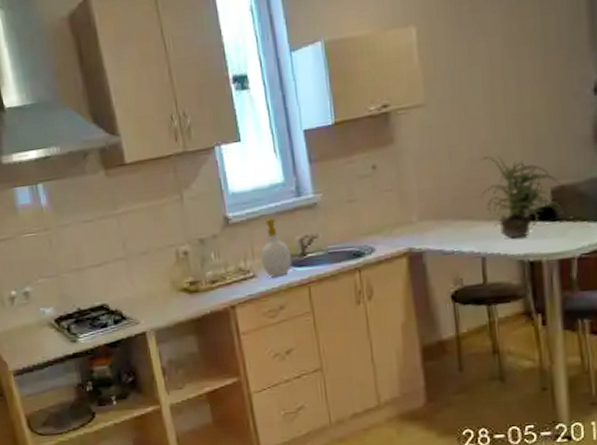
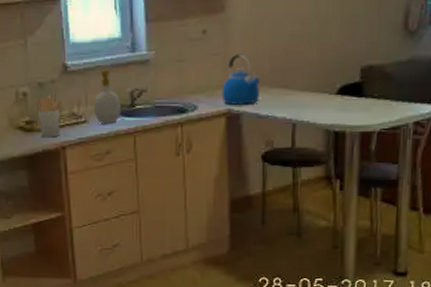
utensil holder: none [197,253,228,298] -> present [34,97,62,138]
kettle: none [399,187,442,244] -> present [221,54,261,106]
potted plant: present [480,156,564,239] -> none [297,32,370,109]

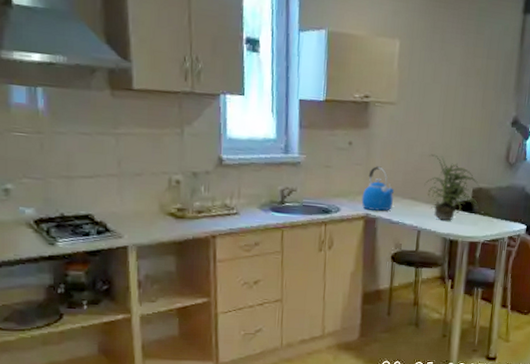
utensil holder: present [34,97,62,138] -> none [187,186,215,226]
soap bottle: present [93,70,120,124] -> none [245,167,271,218]
potted plant: none [297,32,370,109] -> present [424,154,480,221]

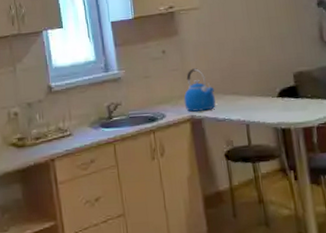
potted plant: present [424,154,480,221] -> none [241,47,304,110]

